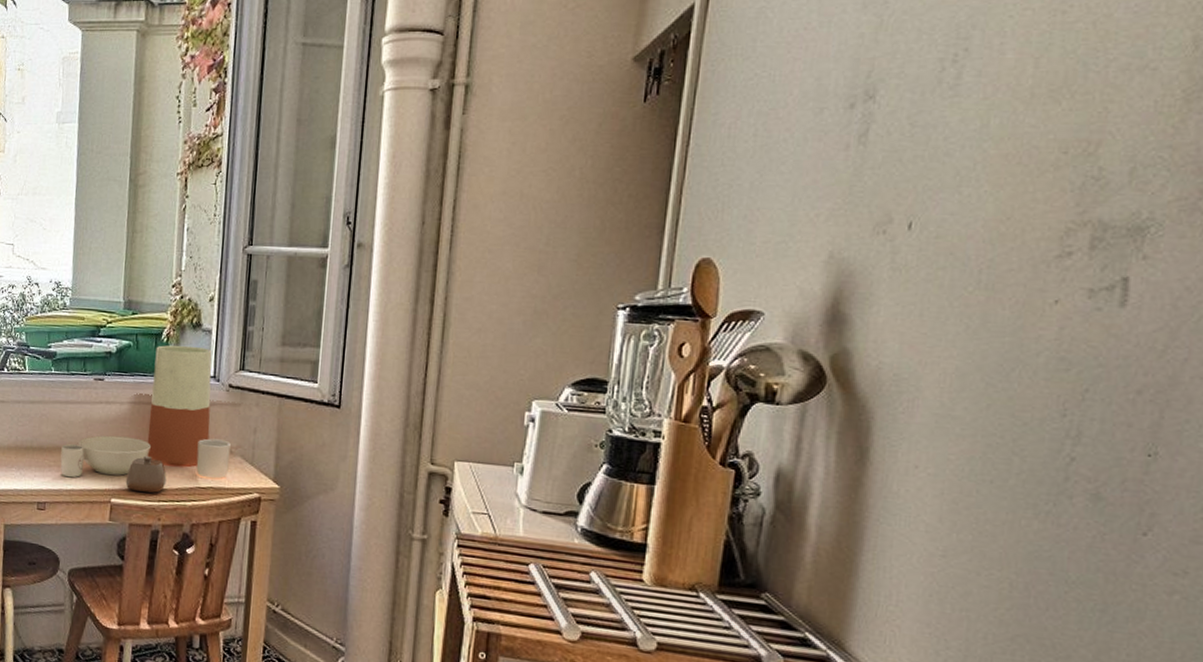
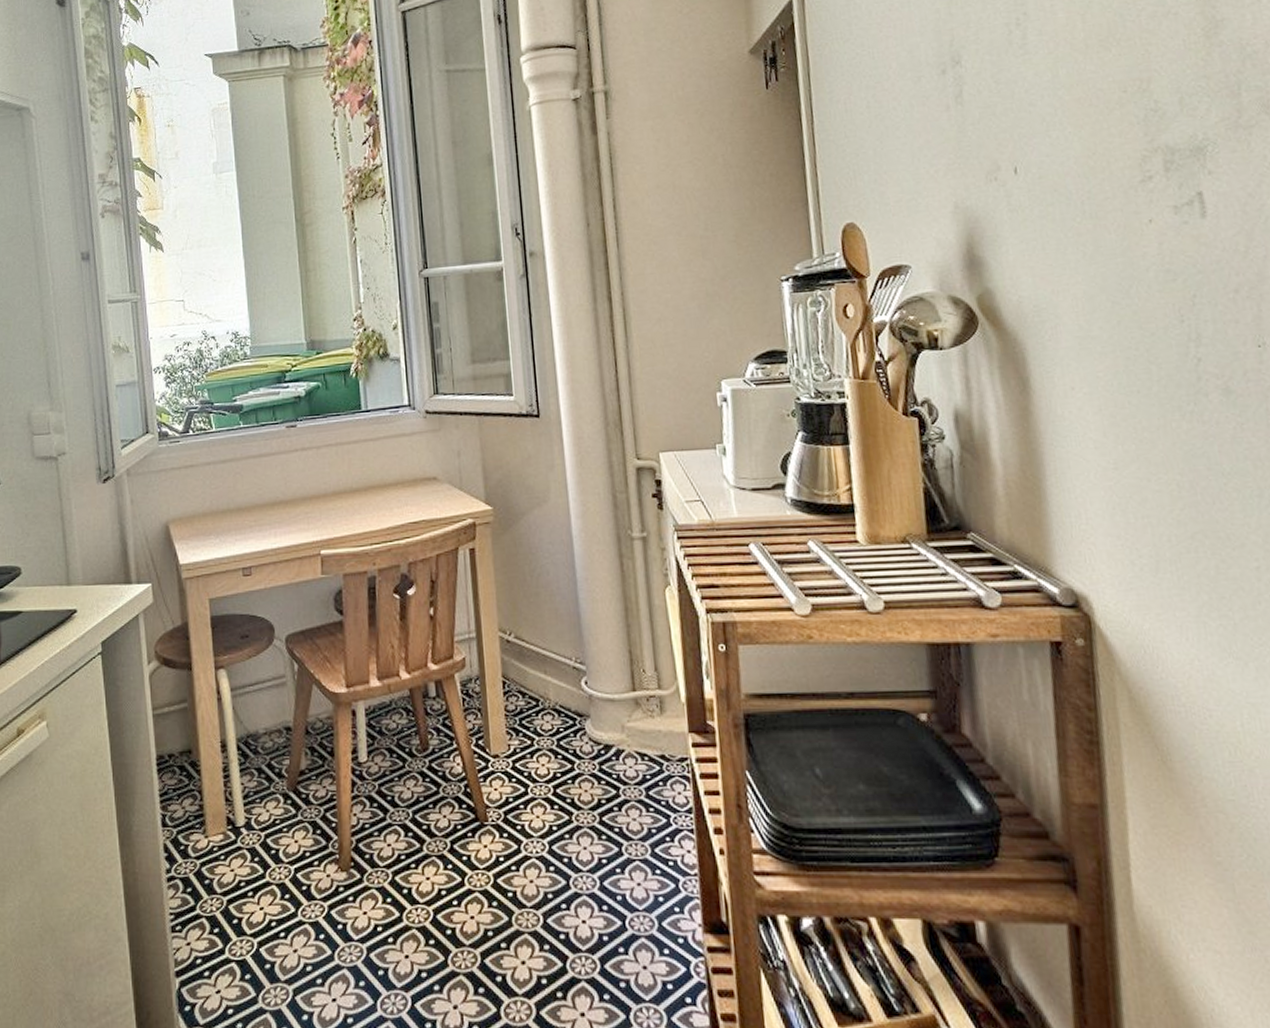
mug: present [60,443,85,478] -> none [261,498,287,536]
bowl: present [78,435,151,476] -> none [278,481,355,526]
sugar bowl: present [125,455,167,493] -> none [333,498,376,538]
vase: present [147,345,212,467] -> none [346,377,414,505]
mug: present [196,438,231,479] -> none [402,468,438,512]

